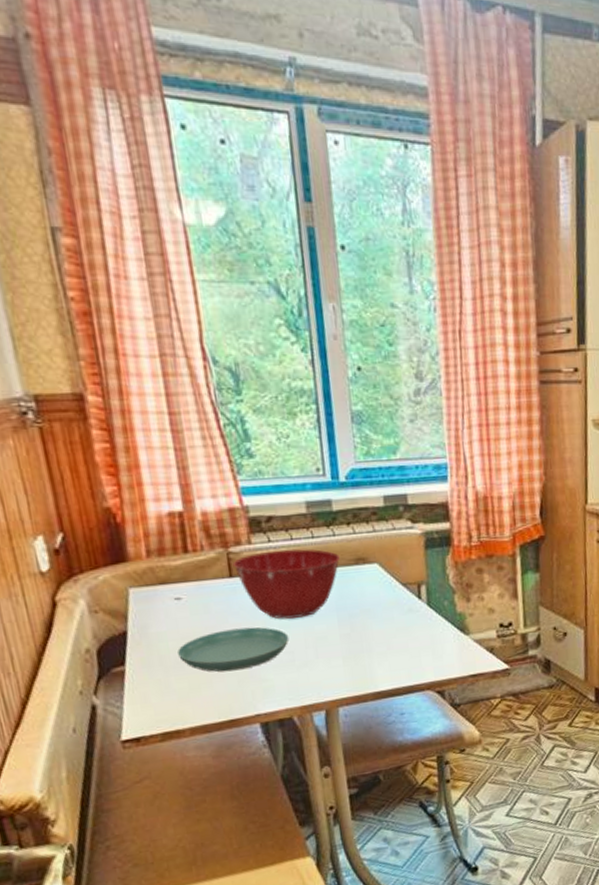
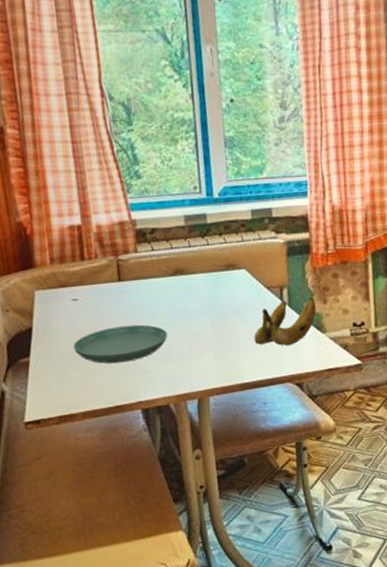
mixing bowl: present [232,549,340,619] -> none [121,256,213,318]
banana: none [388,595,459,649] -> present [254,297,316,346]

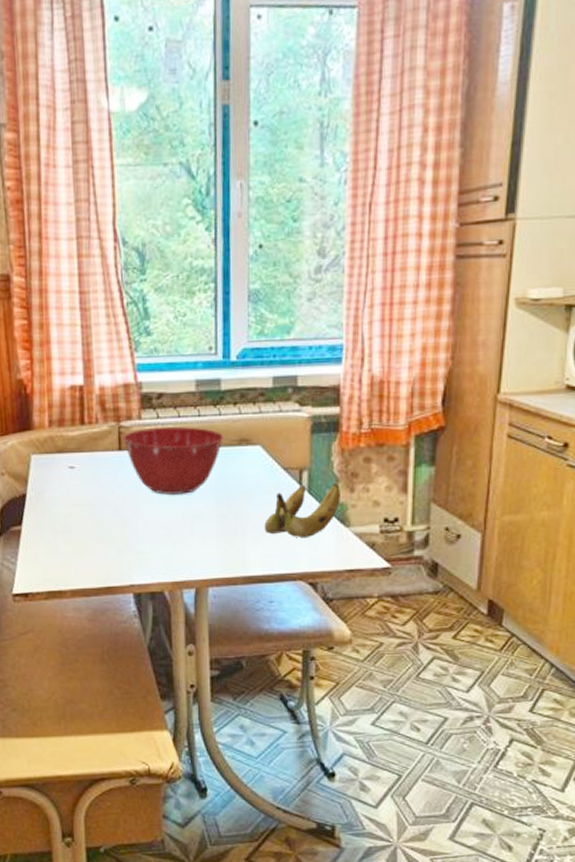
saucer: present [72,324,168,364] -> none [66,500,168,541]
mixing bowl: none [121,256,213,318] -> present [123,427,223,495]

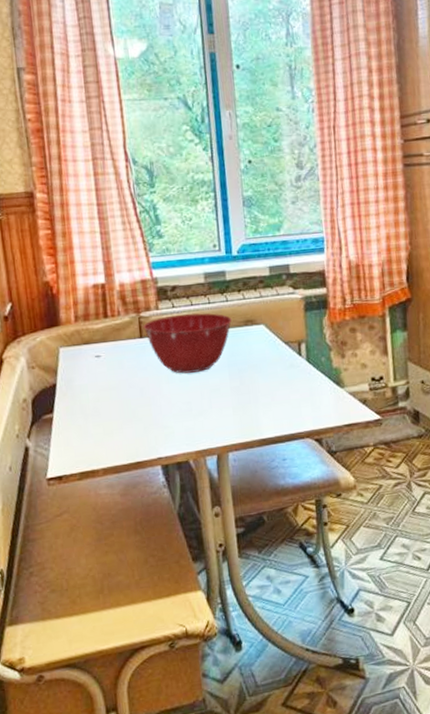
banana: present [264,483,340,537] -> none [272,352,335,401]

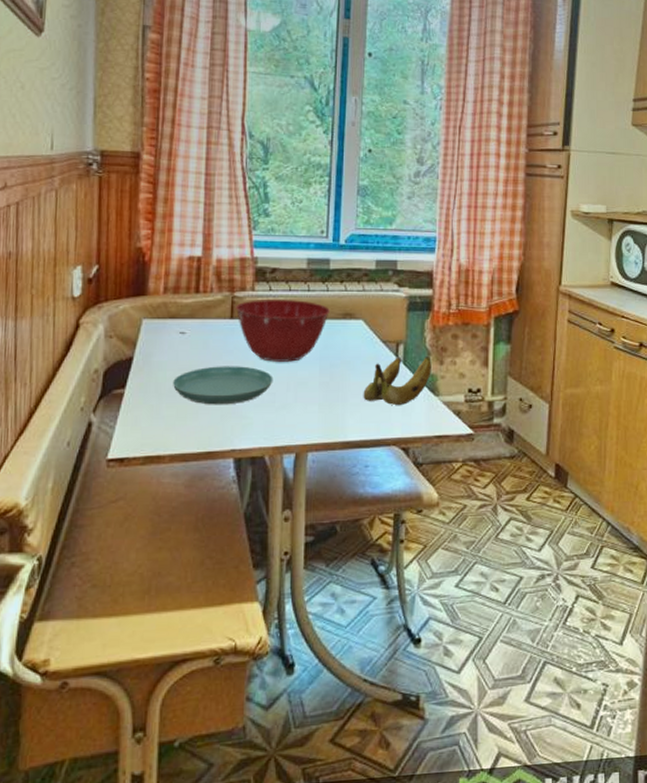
saucer: none [95,380,188,420] -> present [172,366,273,405]
banana: none [272,352,335,401] -> present [363,357,431,405]

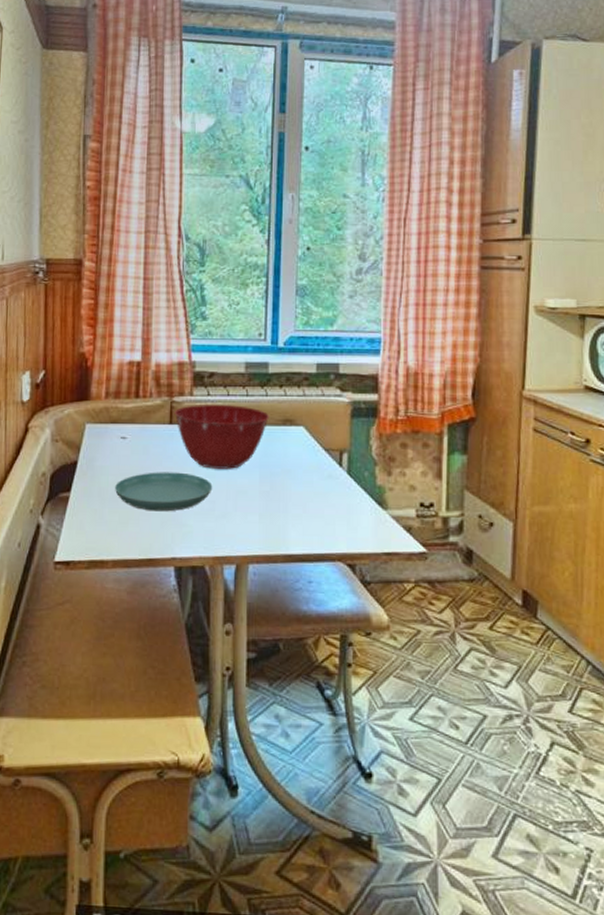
banana: present [363,357,431,405] -> none [305,466,378,518]

